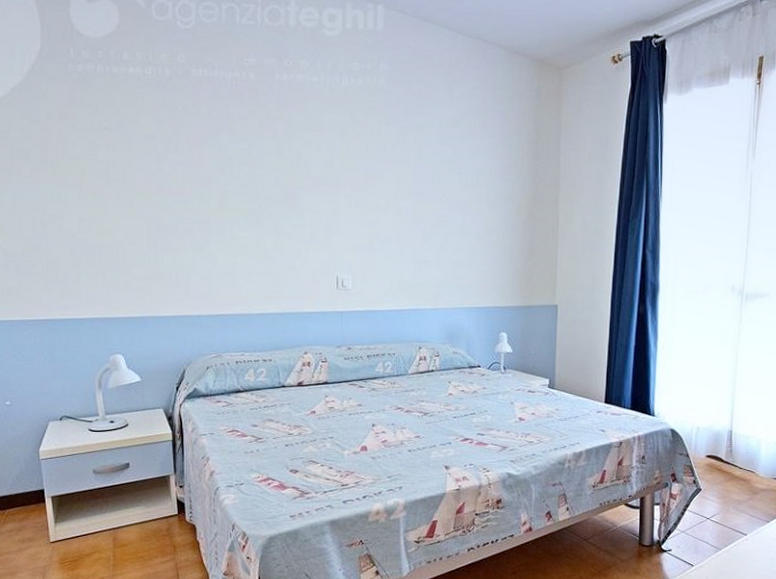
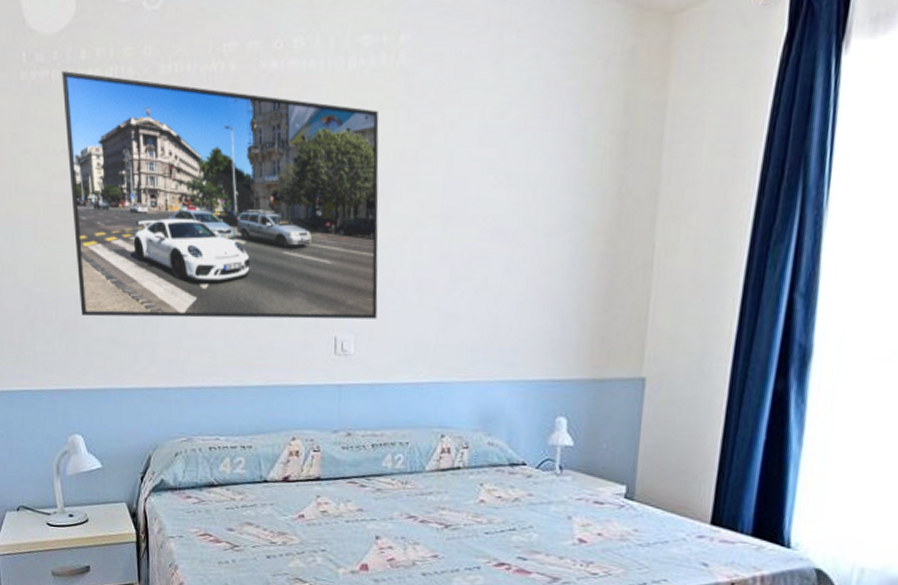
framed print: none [106,67,369,263] -> present [62,71,379,319]

